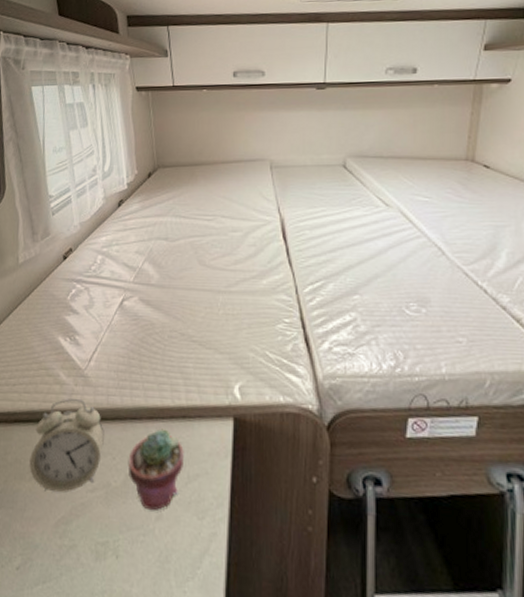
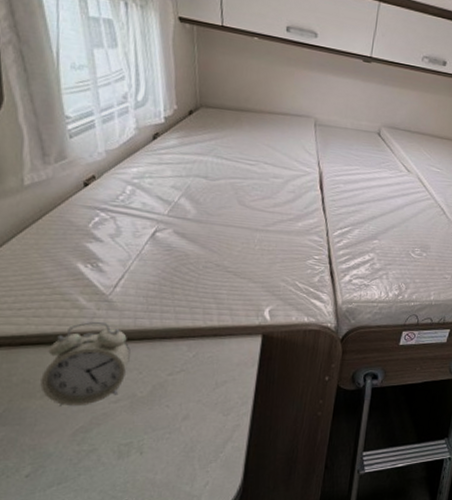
potted succulent: present [128,429,184,511] -> none [155,346,214,413]

